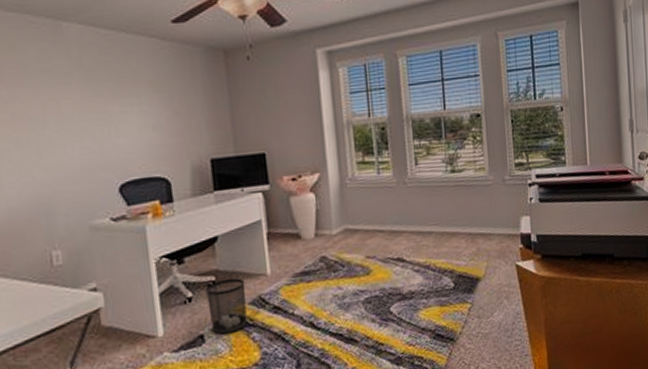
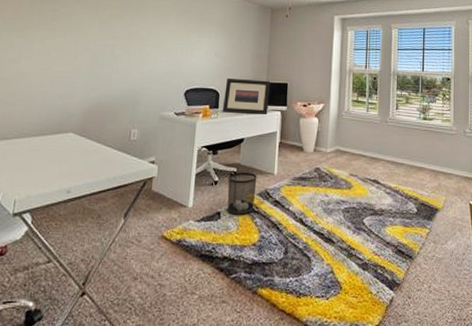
picture frame: none [177,153,245,206] -> present [222,79,271,115]

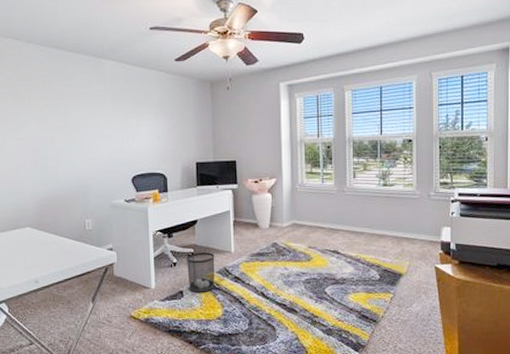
picture frame: present [222,79,271,115] -> none [171,159,219,196]

